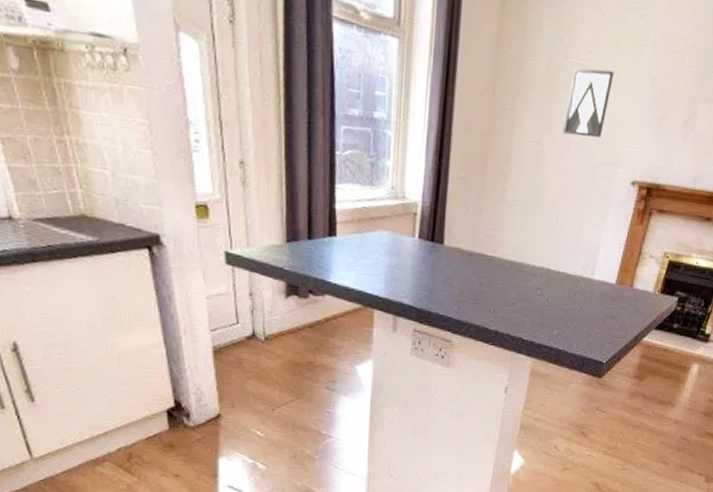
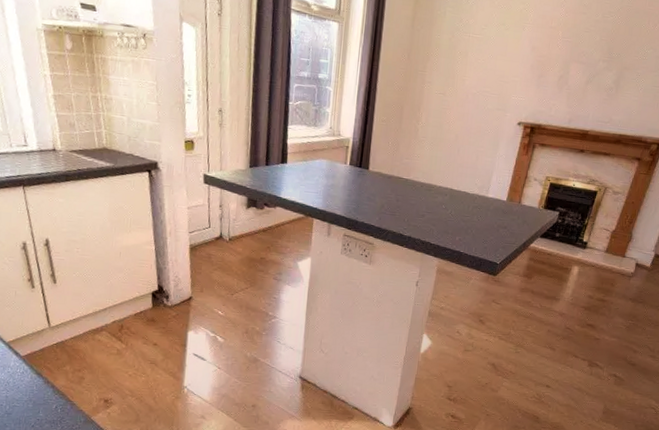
wall art: present [563,68,614,138] -> none [463,40,502,90]

